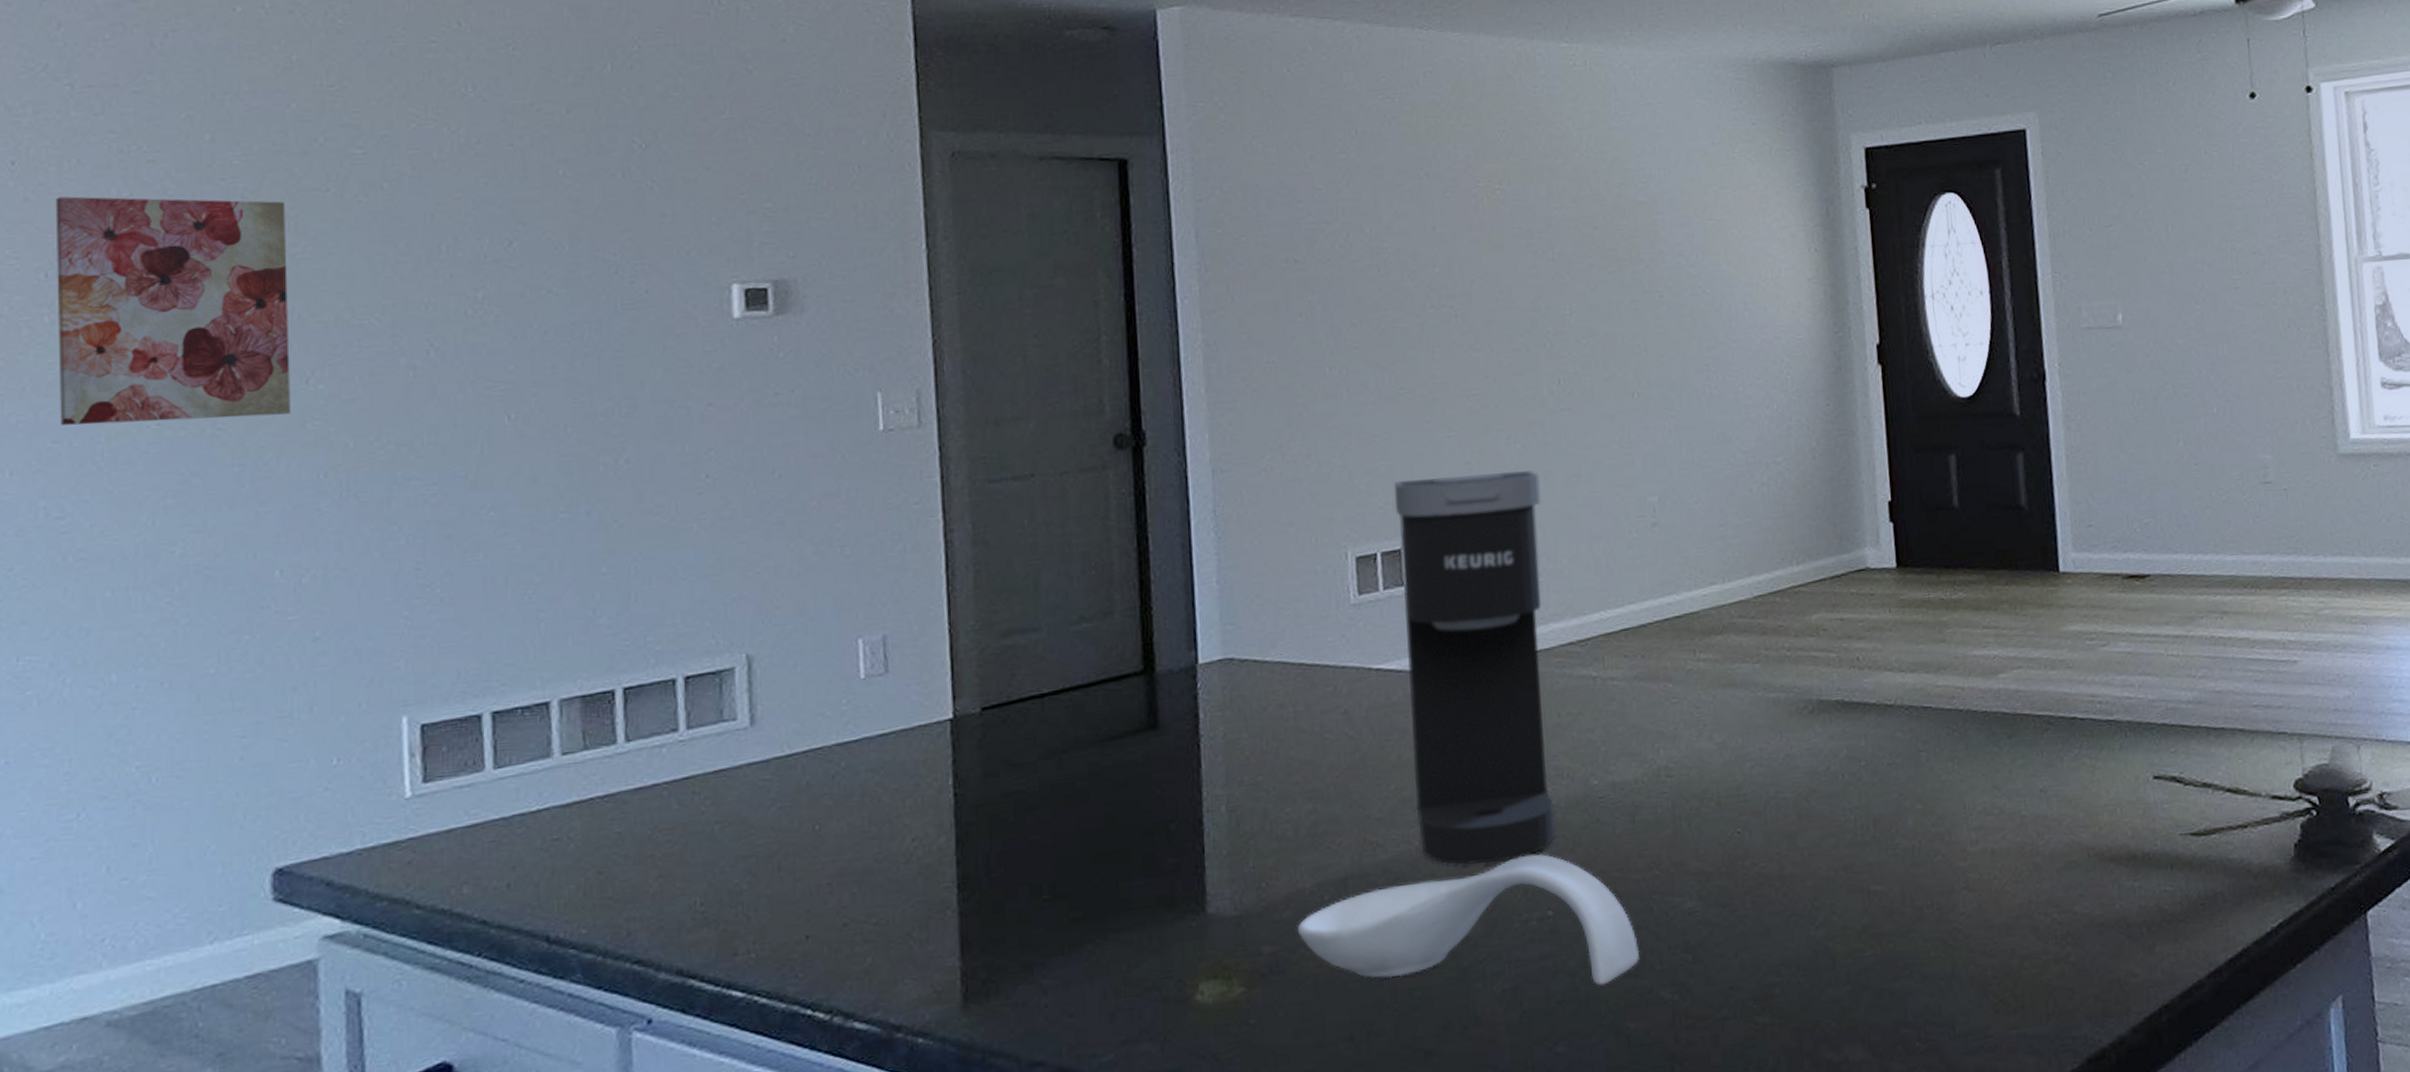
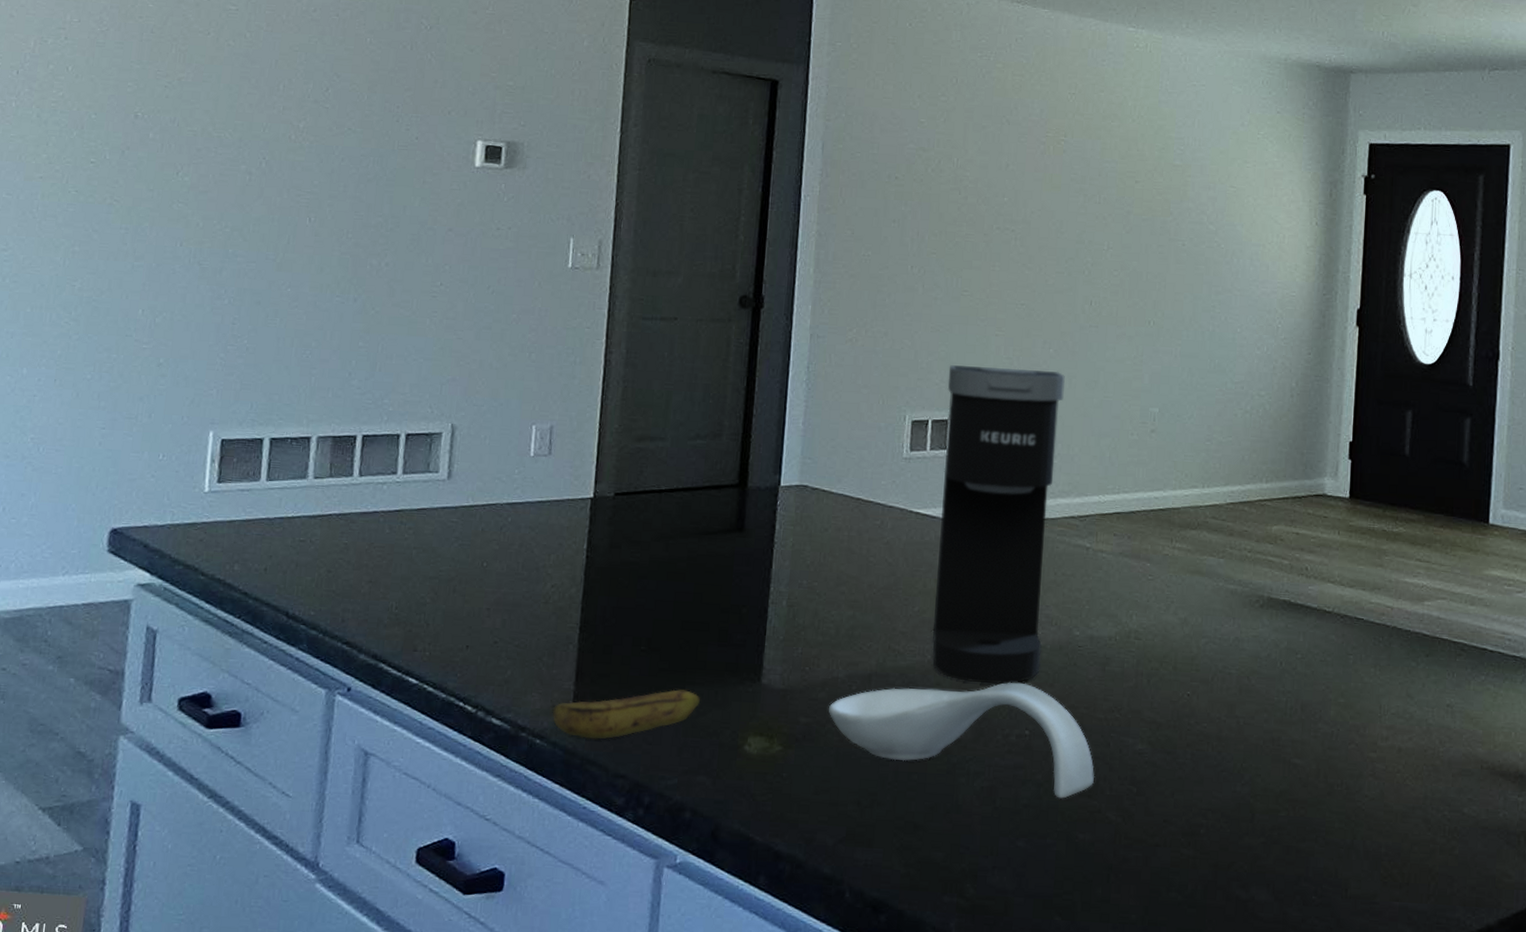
wall art: present [55,196,290,426] -> none [13,17,180,196]
banana: none [933,940,1131,1026] -> present [551,689,701,740]

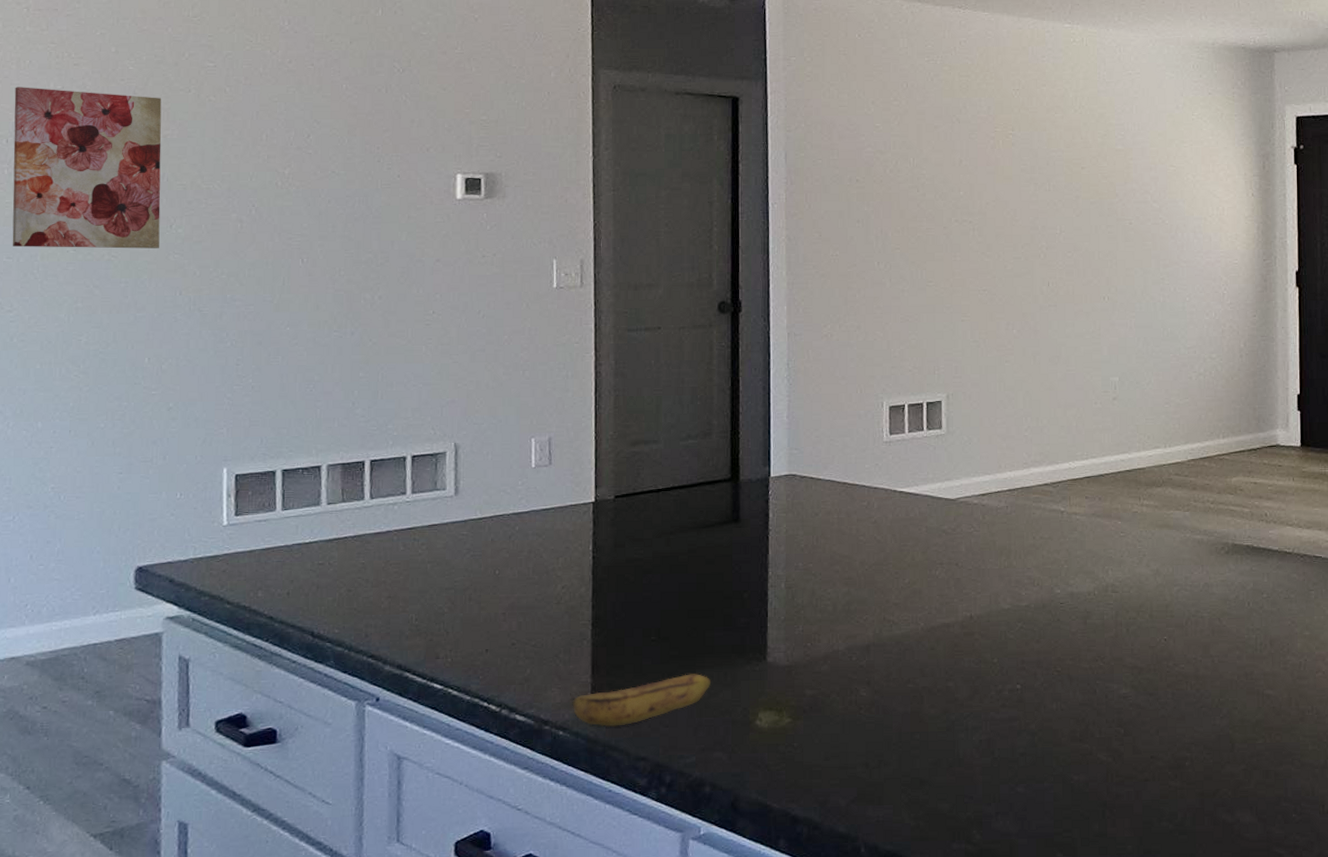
wall art: none [13,17,180,196] -> present [12,87,162,249]
spoon rest: present [828,682,1095,799] -> none [831,641,1085,745]
coffee maker: present [932,365,1065,684] -> none [920,350,1029,644]

